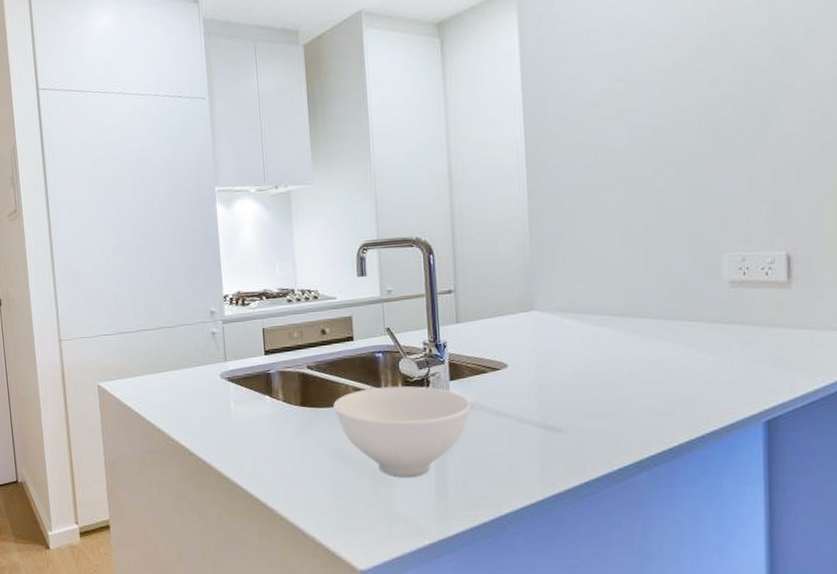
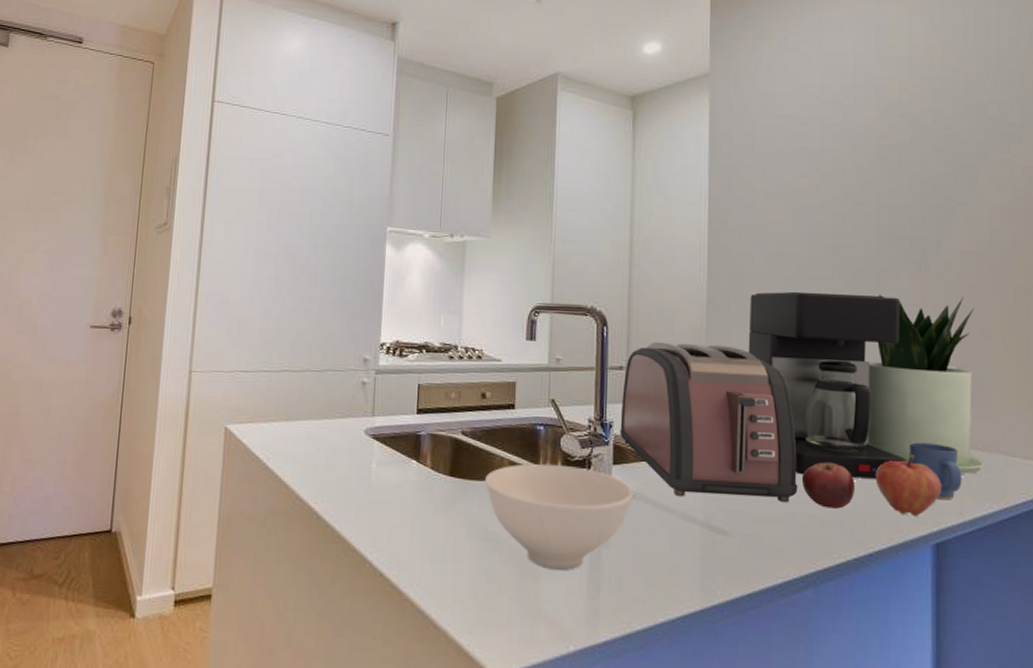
toaster: none [453,258,629,403] -> present [620,341,798,503]
coffee maker: none [571,190,737,371] -> present [748,291,908,479]
fruit: none [631,356,685,399] -> present [801,462,855,509]
planter: none [694,180,817,353] -> present [866,295,985,474]
fruit: none [704,341,772,397] -> present [875,455,942,516]
mug: none [738,327,793,380] -> present [909,442,962,500]

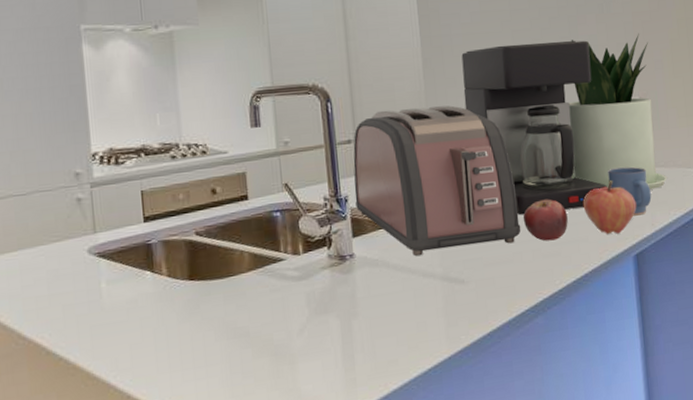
bowl: present [485,463,634,570] -> none [227,246,376,351]

